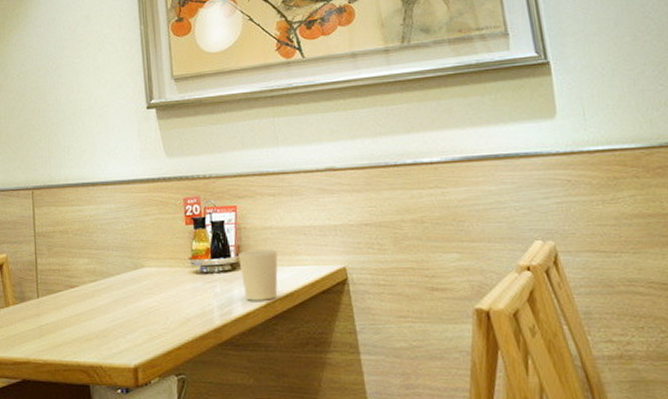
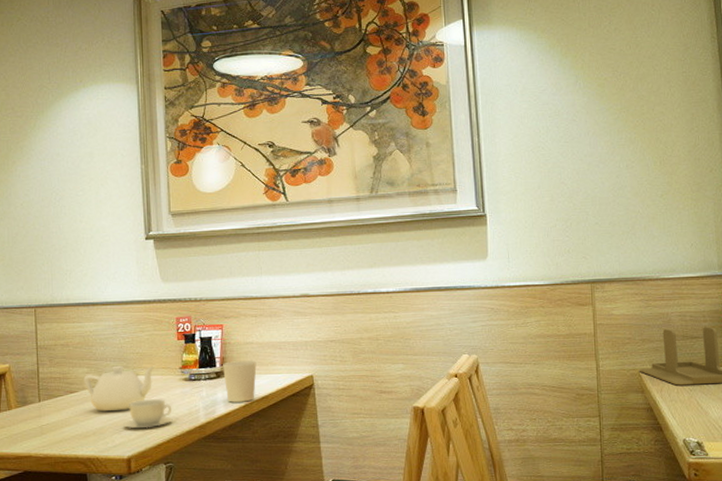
teapot: none [84,255,163,310] -> present [83,365,157,412]
teacup: none [128,294,184,331] -> present [123,398,173,428]

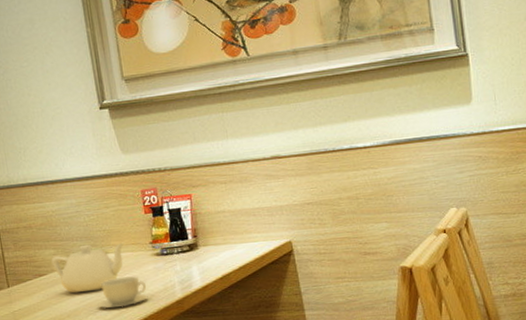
dixie cup: present [223,361,257,403] -> none [195,230,232,275]

